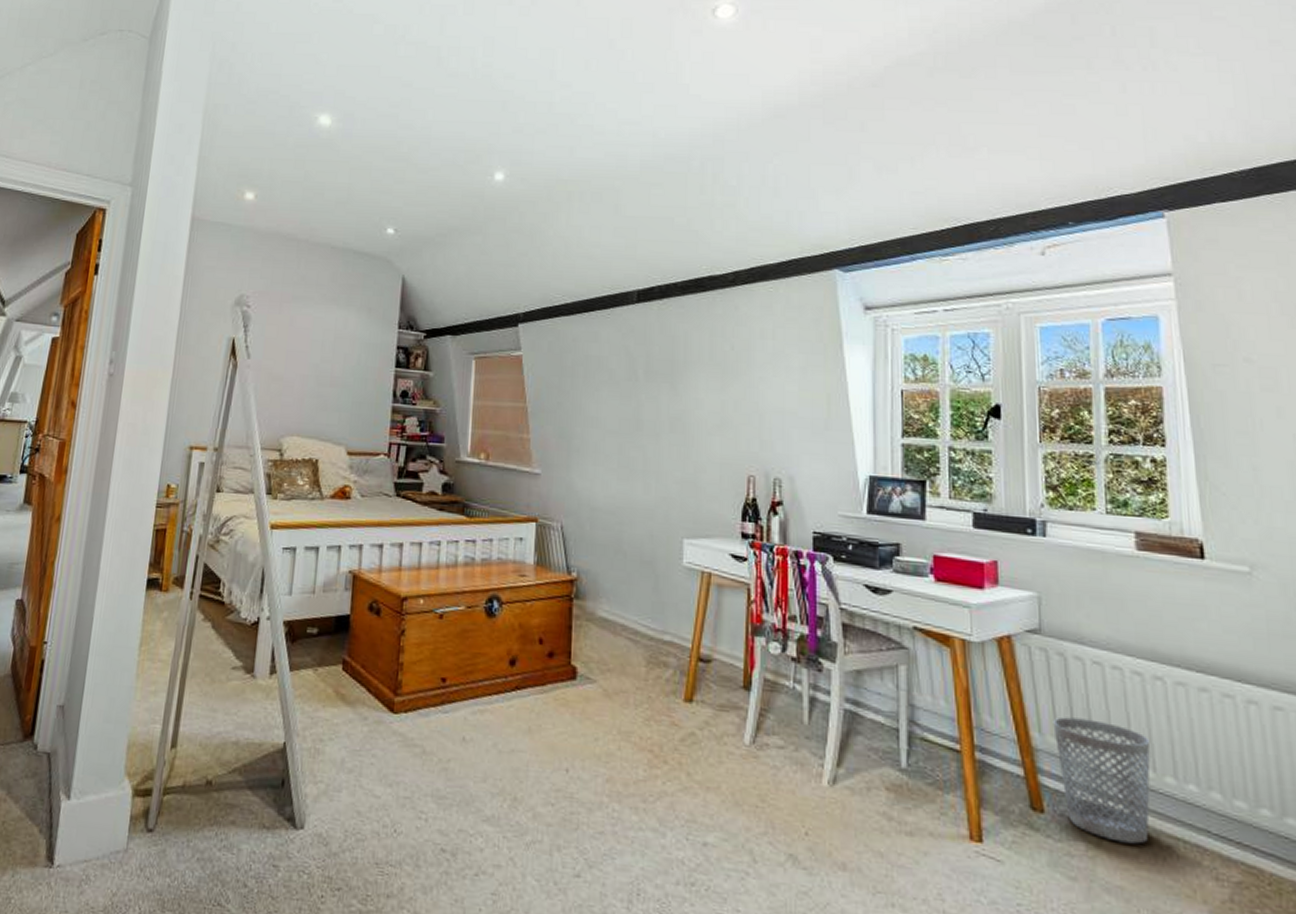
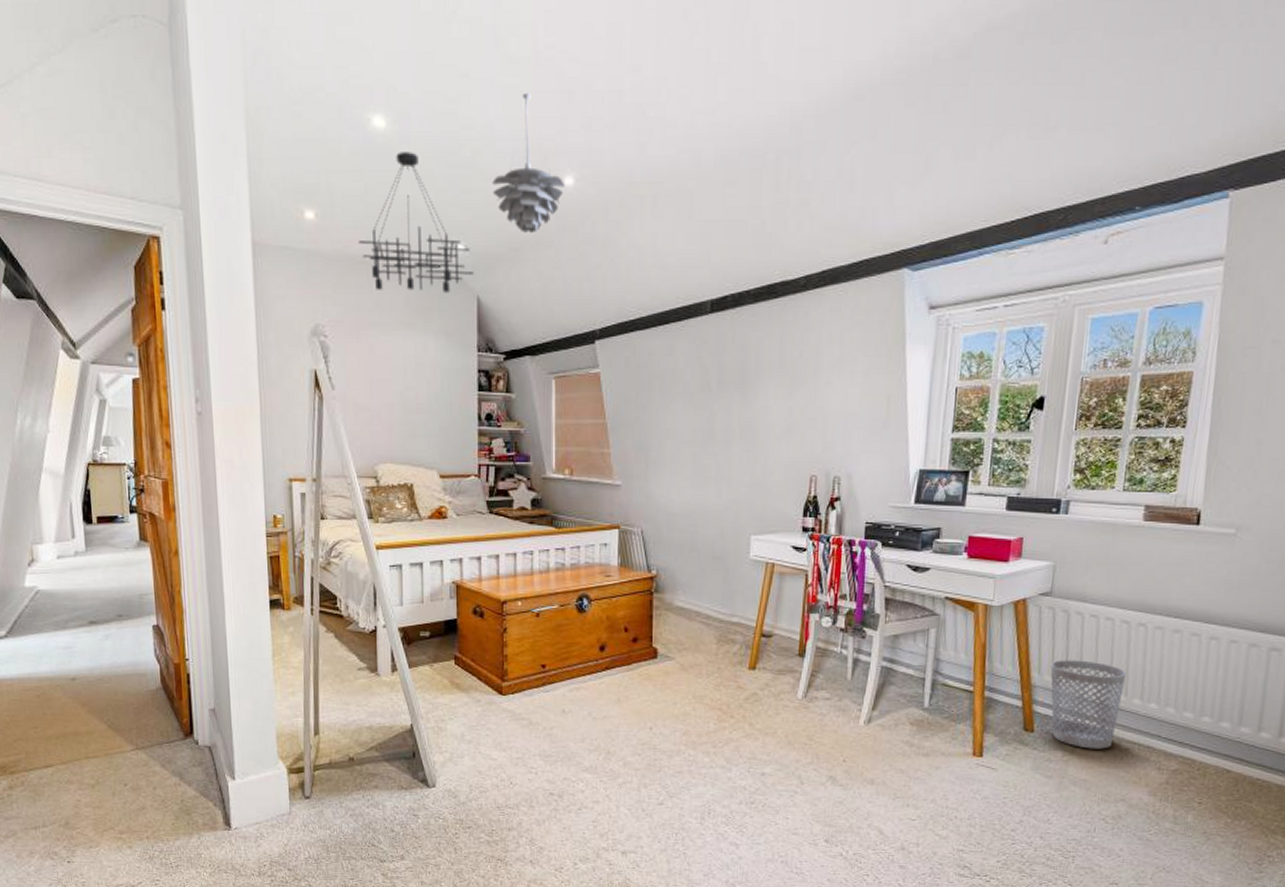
chandelier: none [292,146,402,272] -> present [358,152,475,293]
pendant light: none [425,102,496,220] -> present [492,94,566,233]

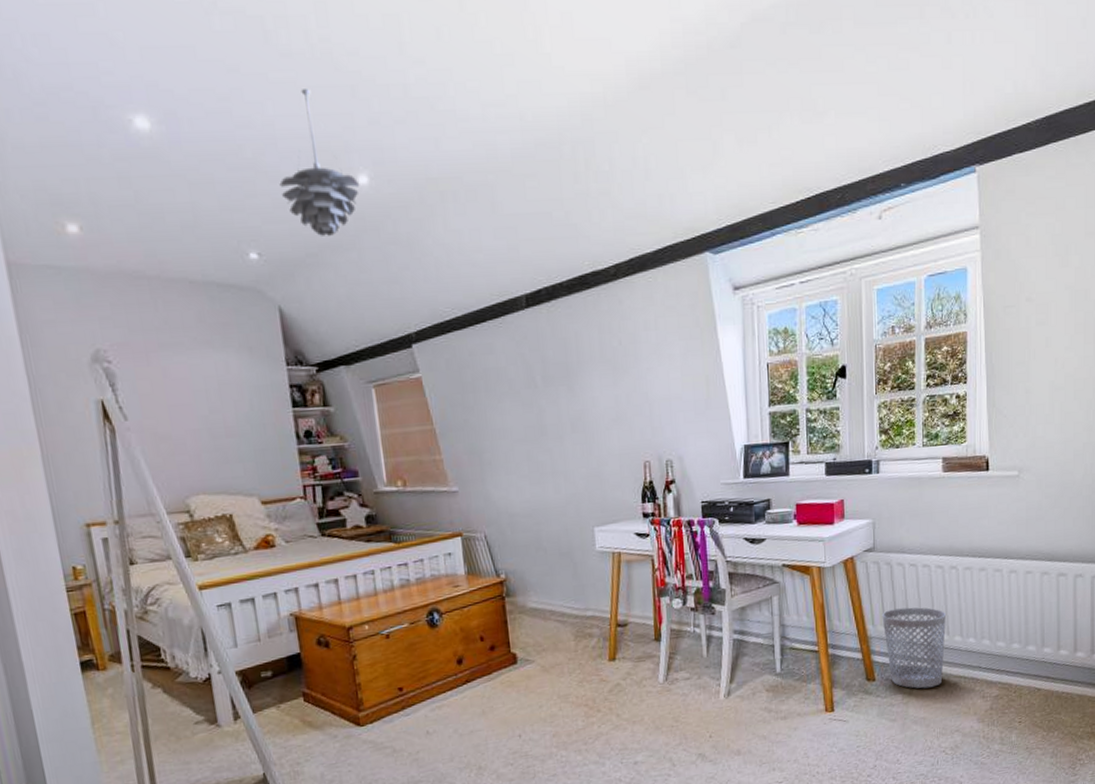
chandelier: present [358,152,475,293] -> none [134,154,273,307]

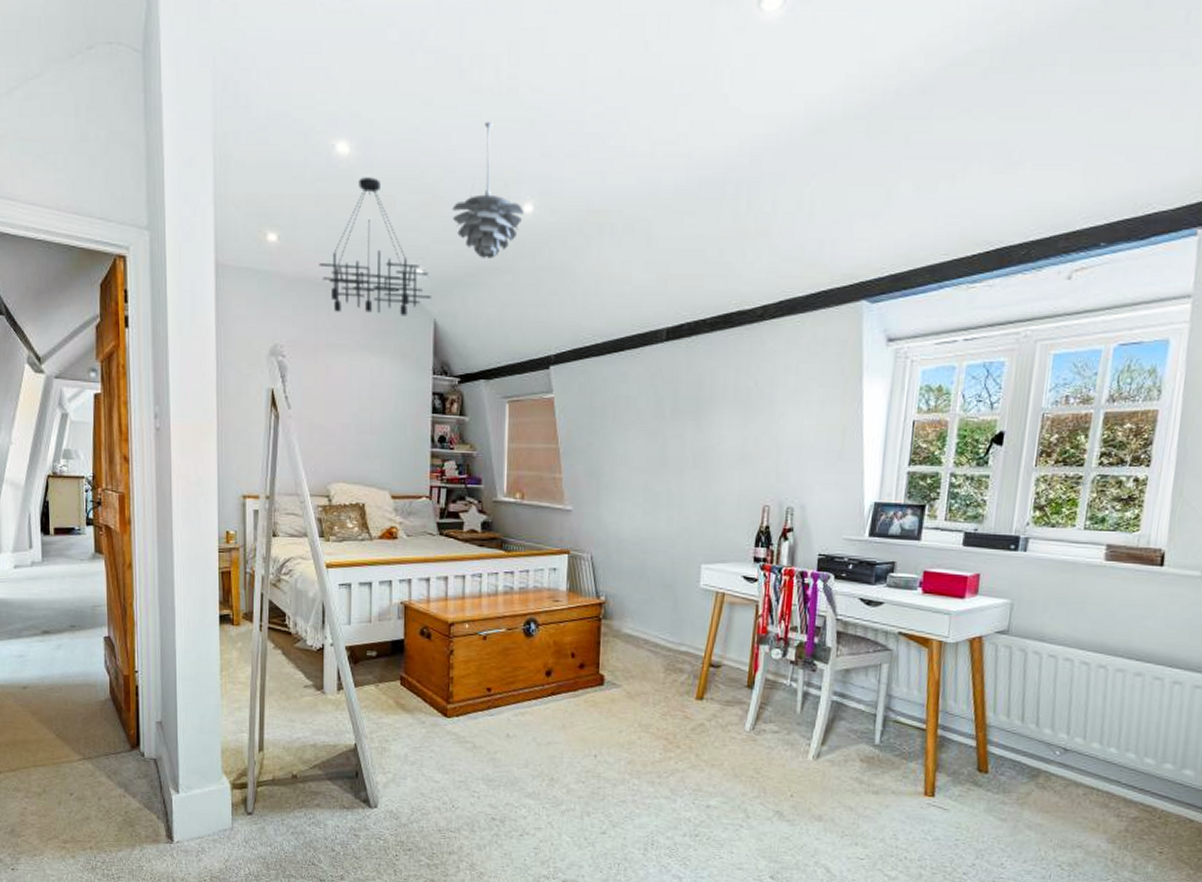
chandelier: none [134,154,273,307] -> present [319,177,432,316]
wastebasket: present [882,607,946,689] -> none [1006,700,1085,794]

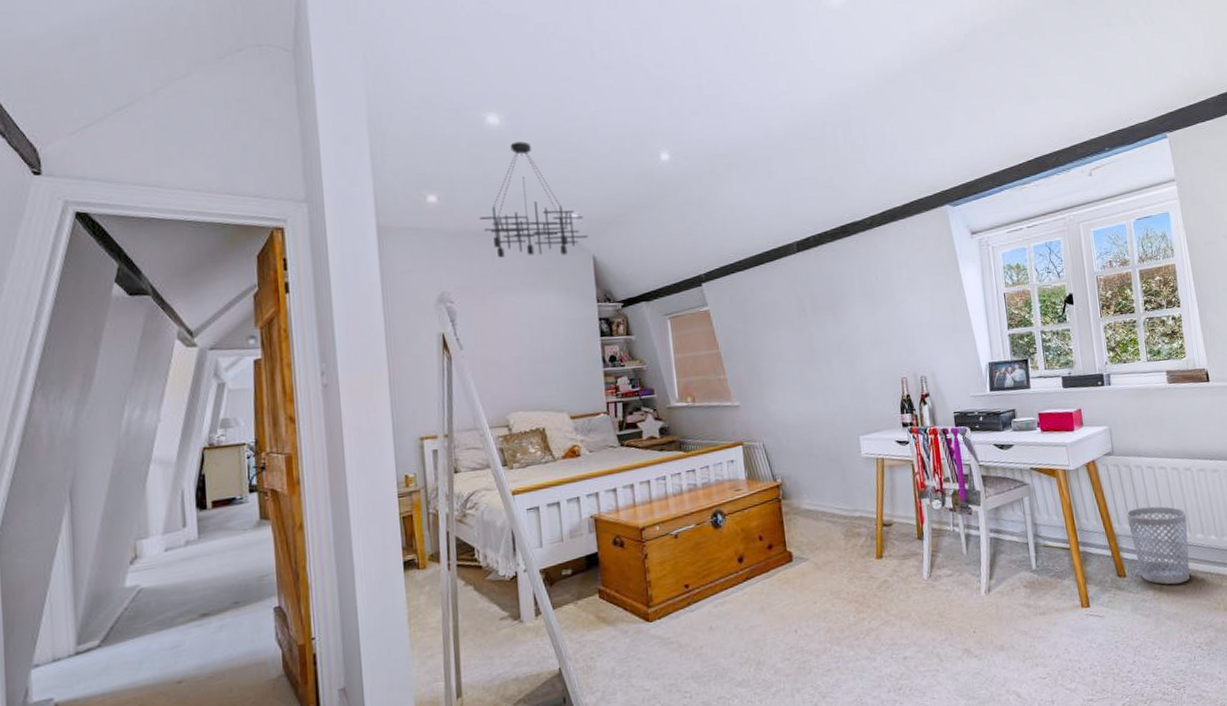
pendant light: present [452,122,525,258] -> none [598,91,662,200]
wastebasket: none [1006,700,1085,794] -> present [1126,506,1190,585]

